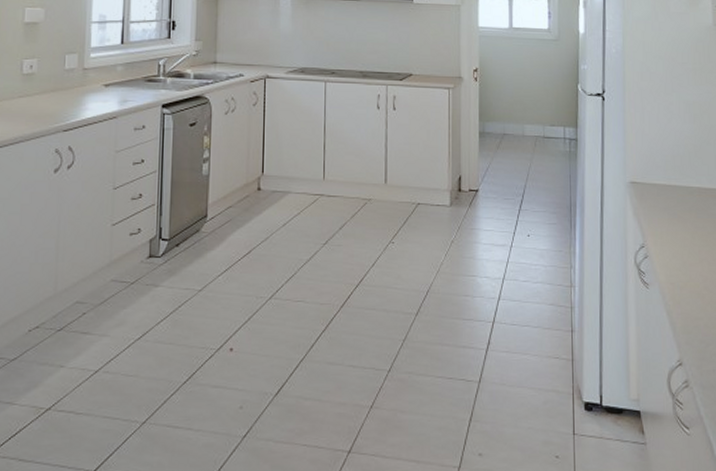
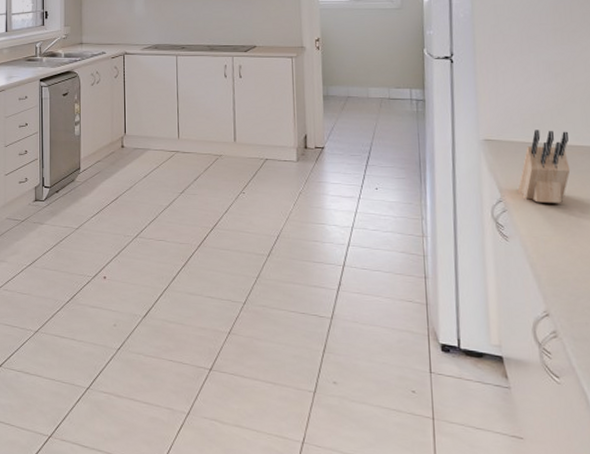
knife block: none [659,172,704,248] -> present [518,130,571,203]

